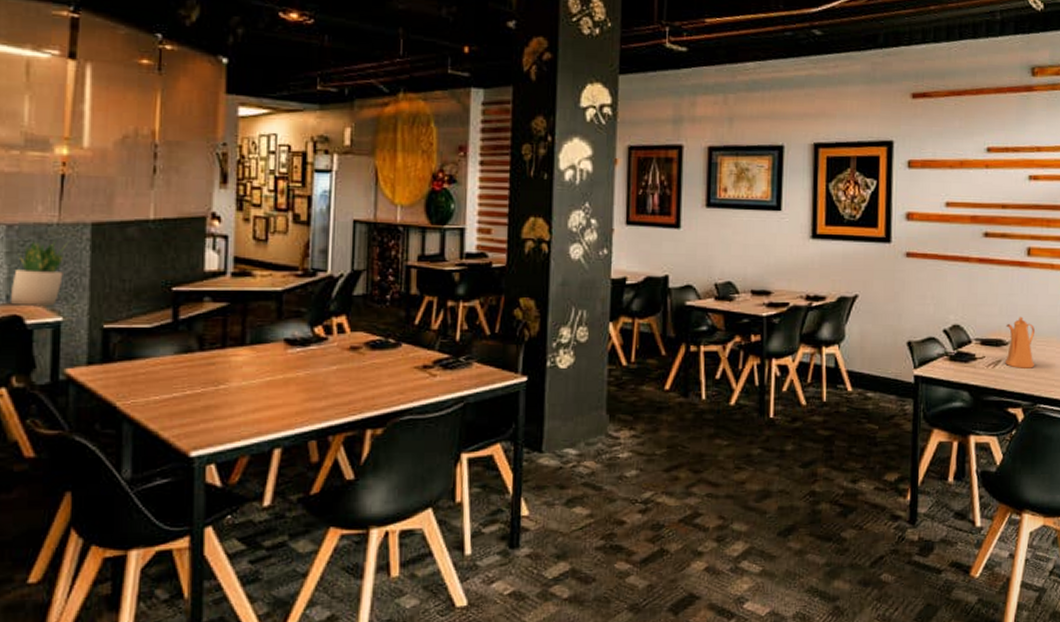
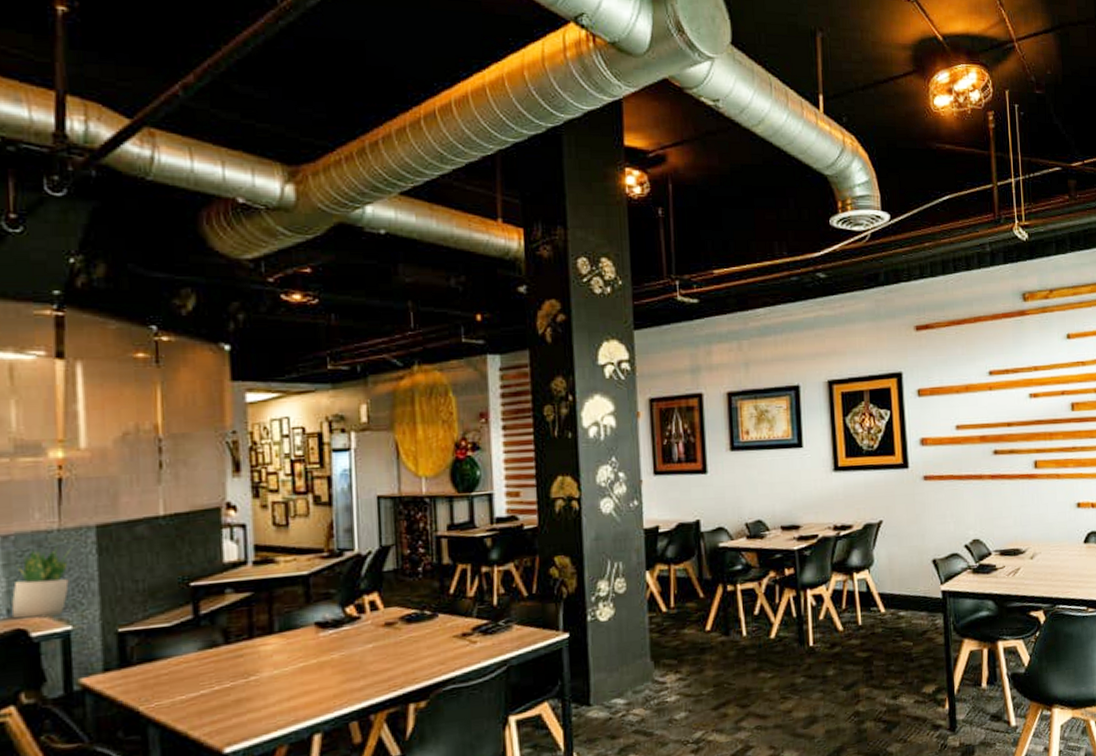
coffee pot: present [1005,316,1036,368] -> none [1021,525,1050,574]

